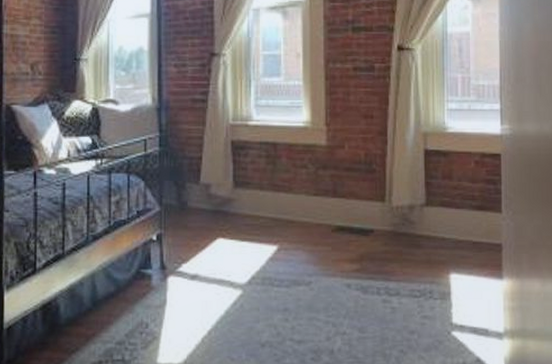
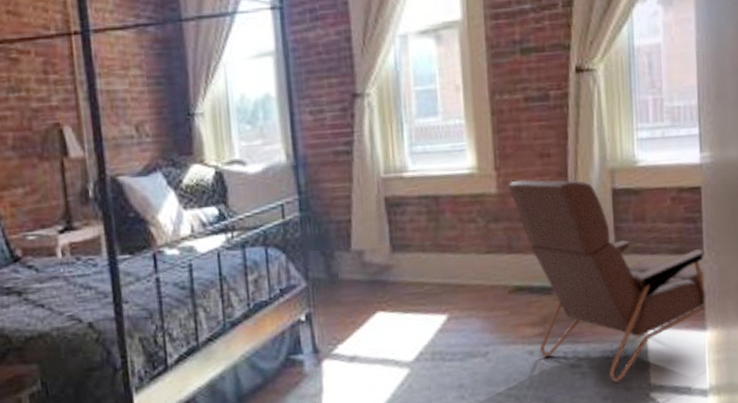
armchair: none [337,135,503,319] -> present [508,179,706,382]

